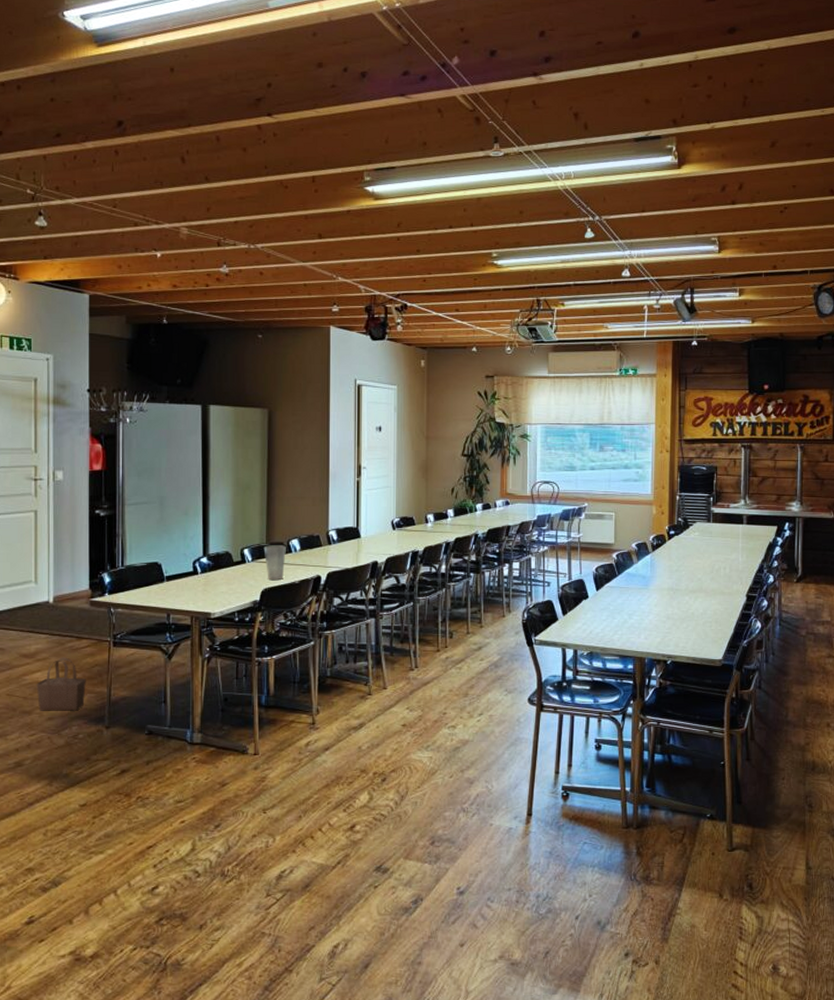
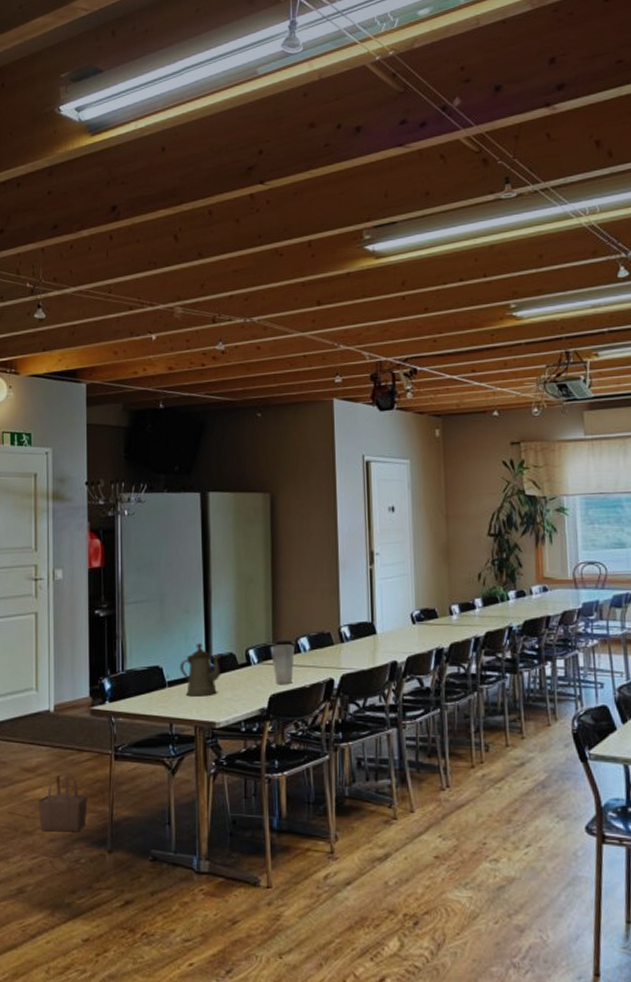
coffee pot: none [178,543,218,590] -> present [180,643,221,697]

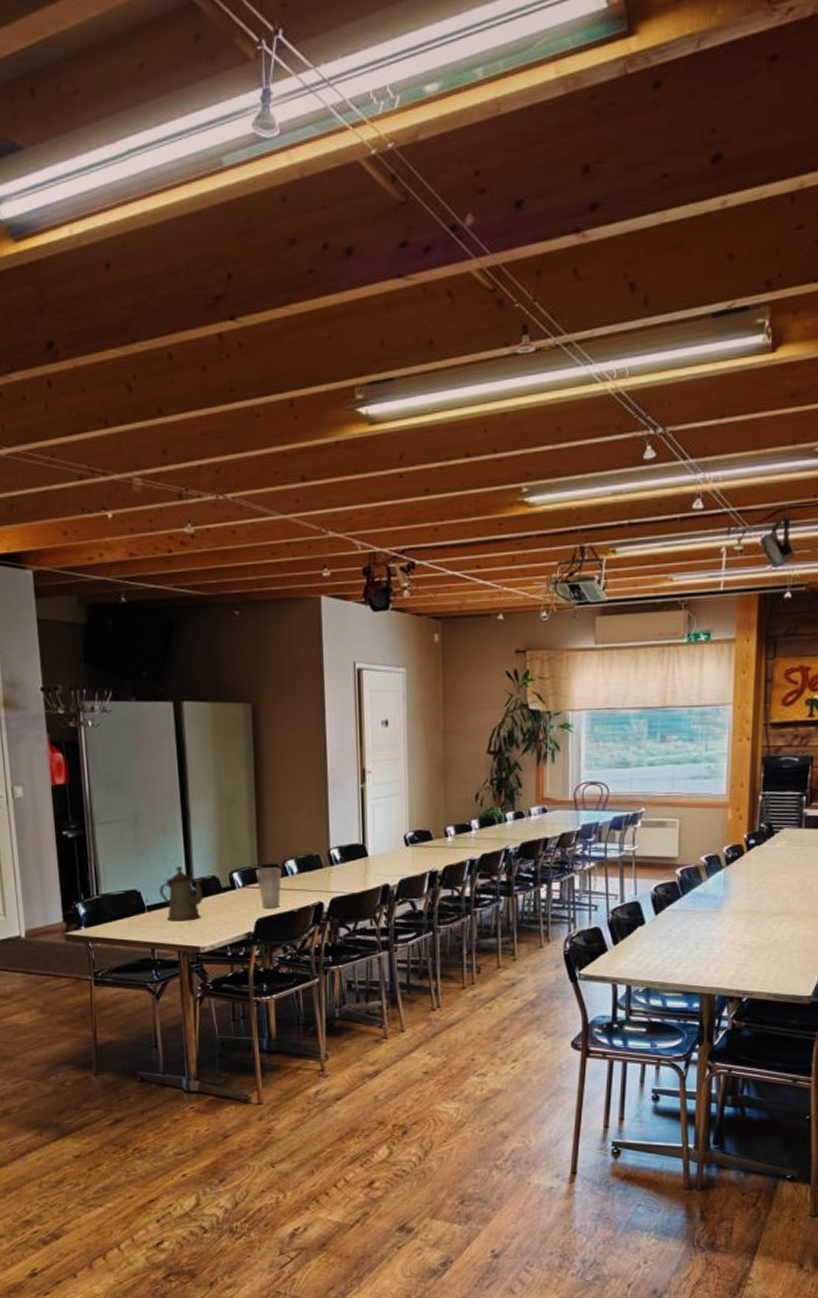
shopping bag: present [38,772,88,832] -> none [16,998,70,1056]

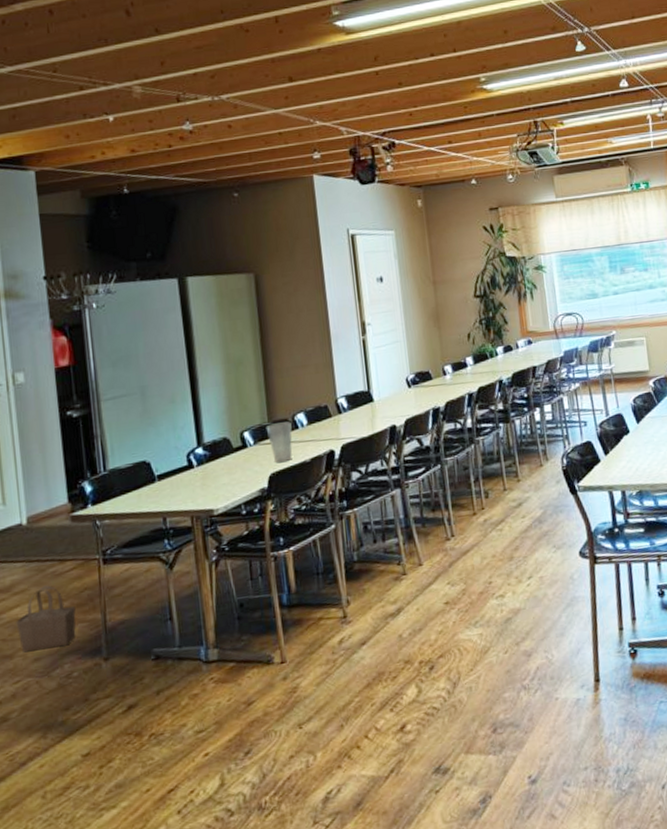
shopping bag: none [16,998,70,1056] -> present [16,585,76,653]
coffee pot: present [159,866,204,921] -> none [169,432,215,488]

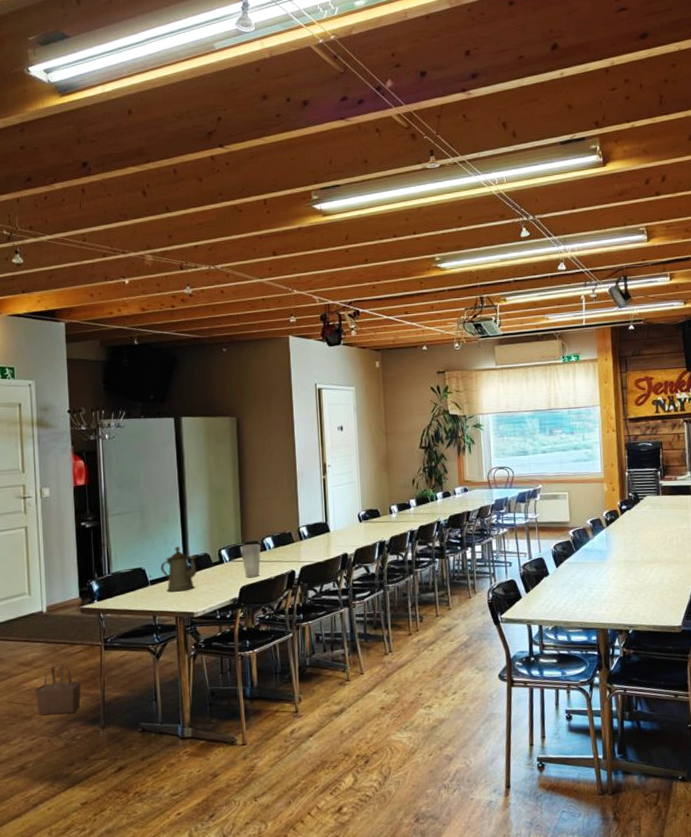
coffee pot: none [169,432,215,488] -> present [160,547,197,592]

